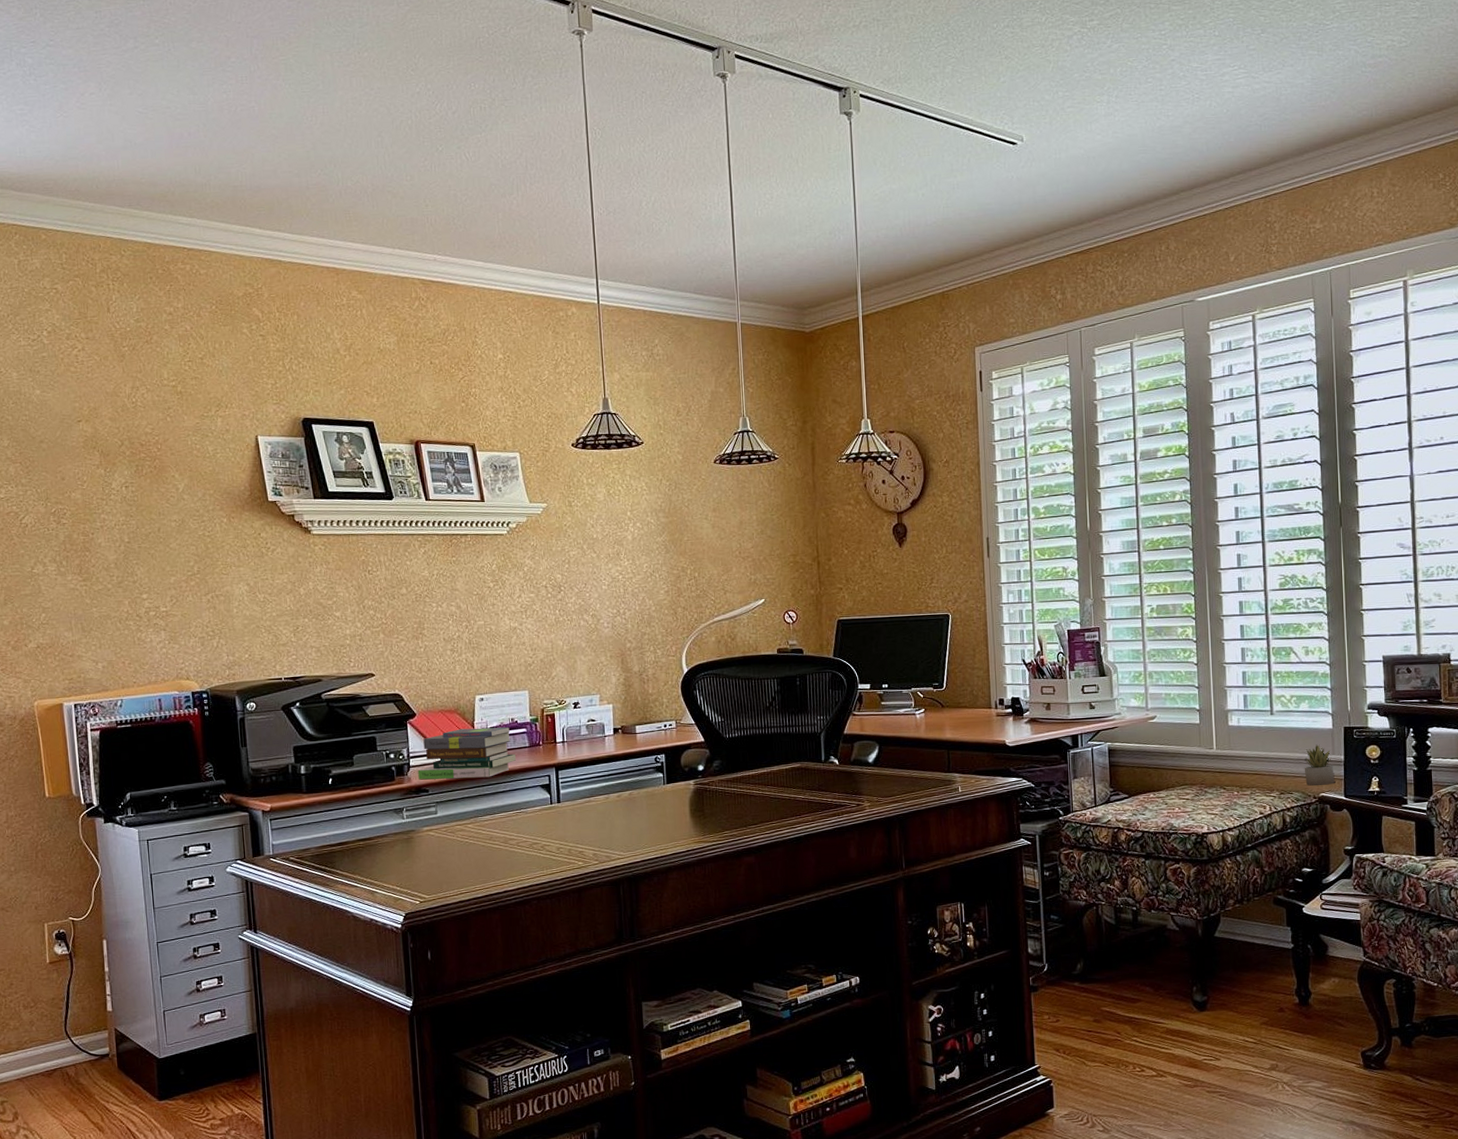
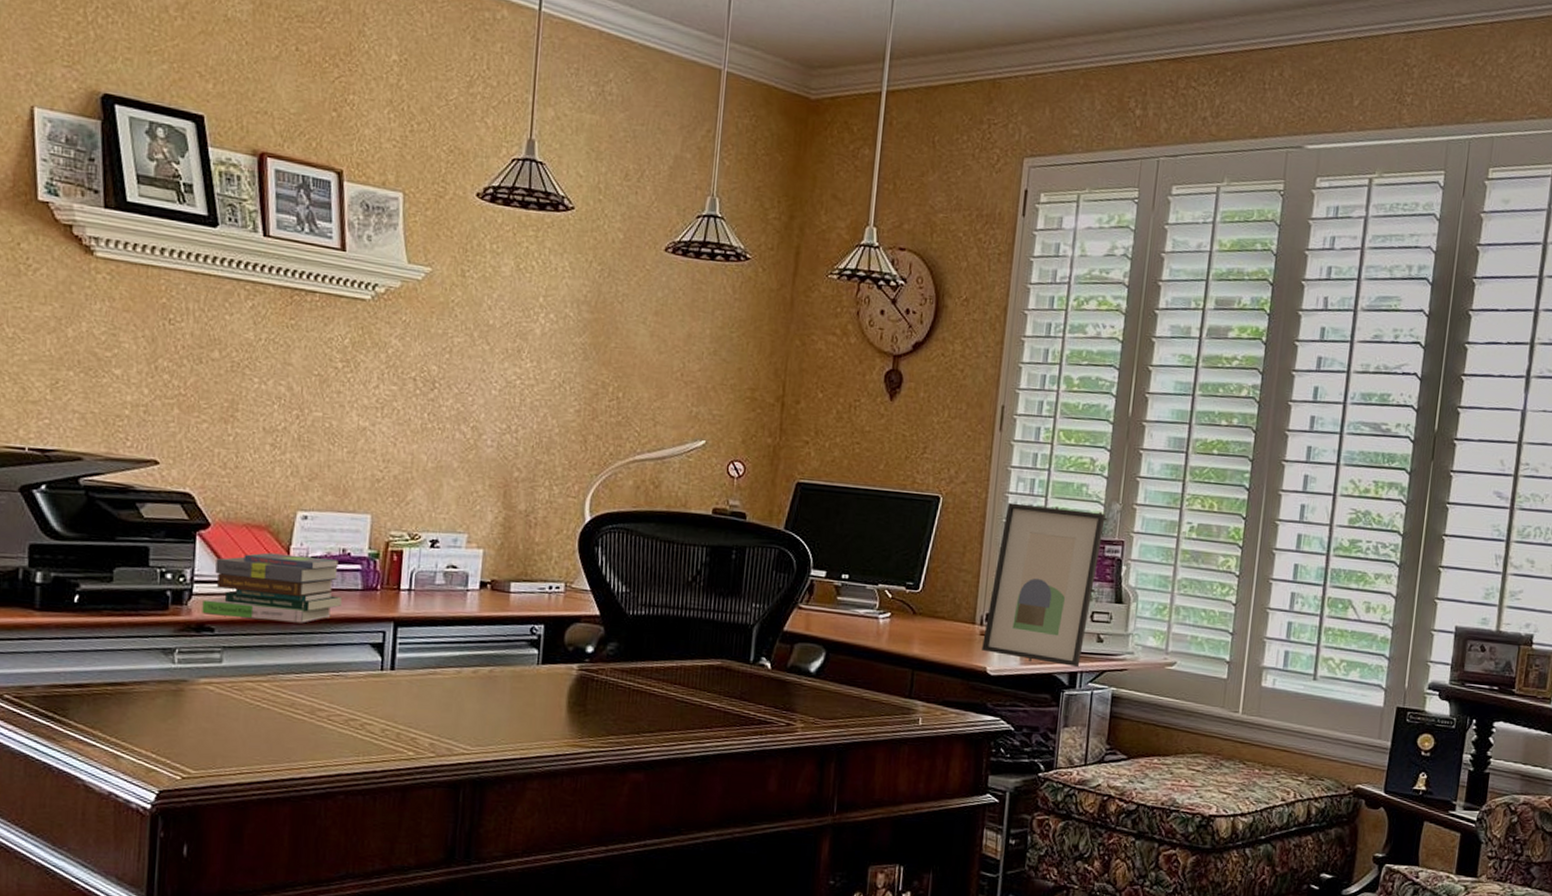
picture frame: none [999,607,1084,731] -> present [982,502,1108,668]
succulent plant: present [1304,744,1335,787] -> none [1341,724,1377,776]

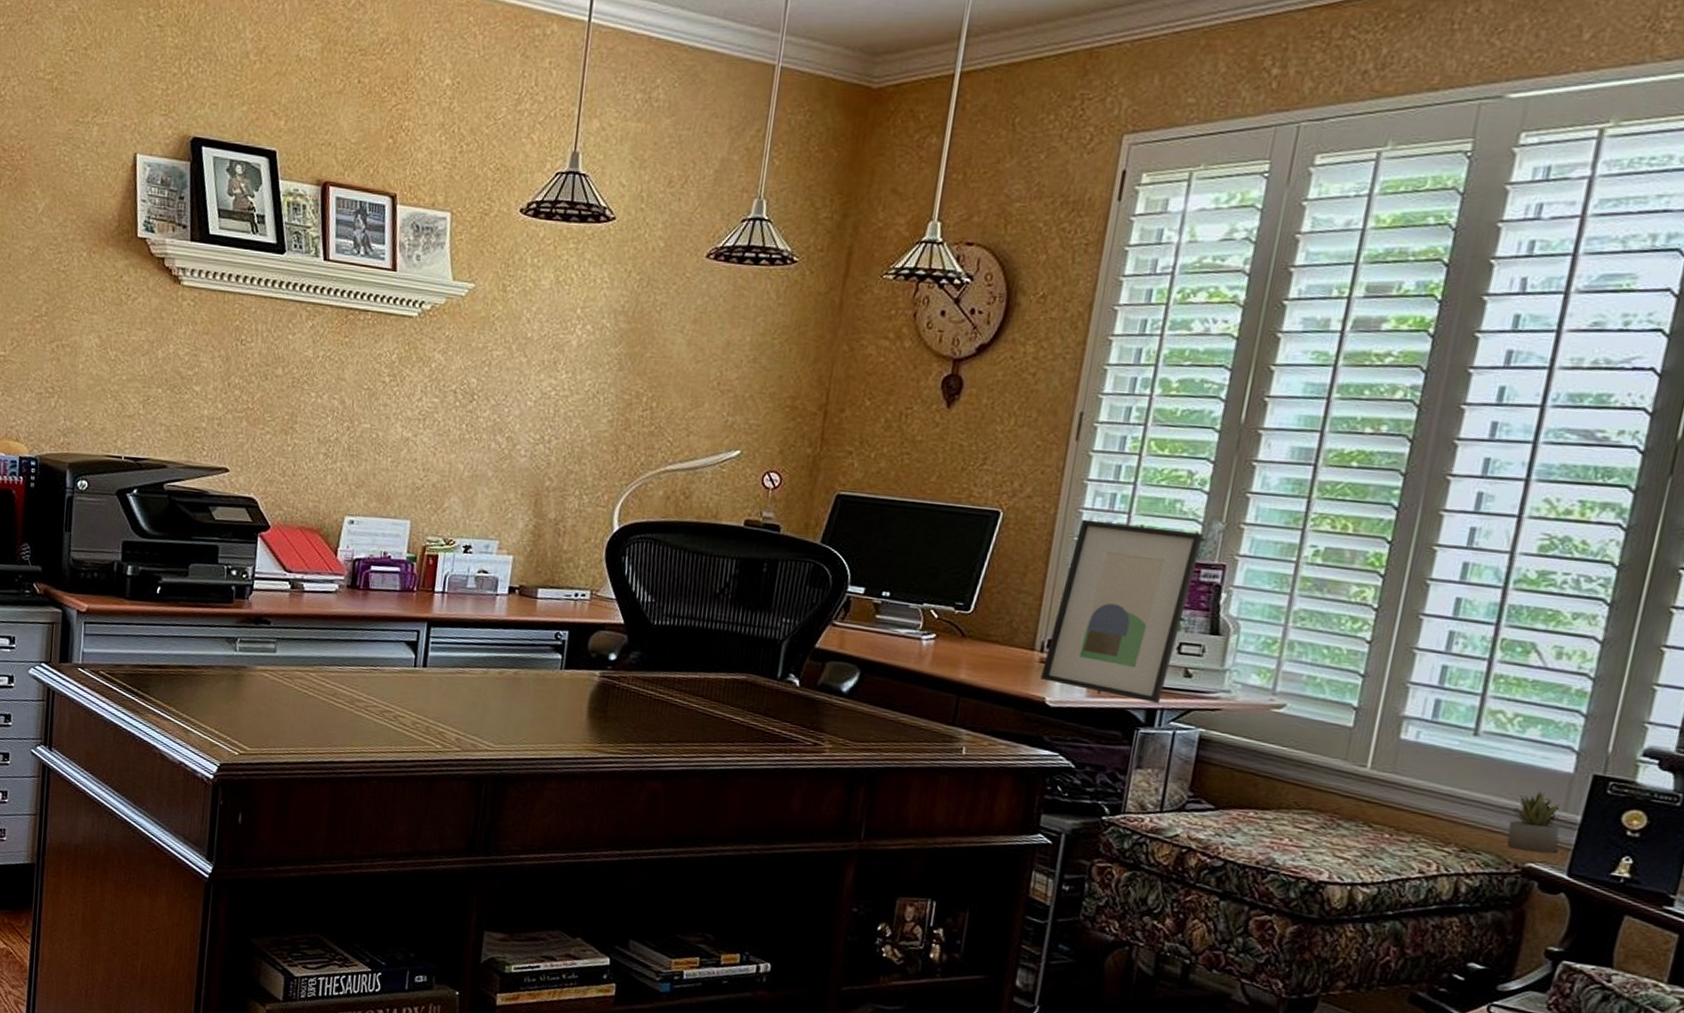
books: present [202,552,342,623] -> none [260,553,382,620]
succulent plant: none [1341,724,1377,776] -> present [1507,791,1560,854]

